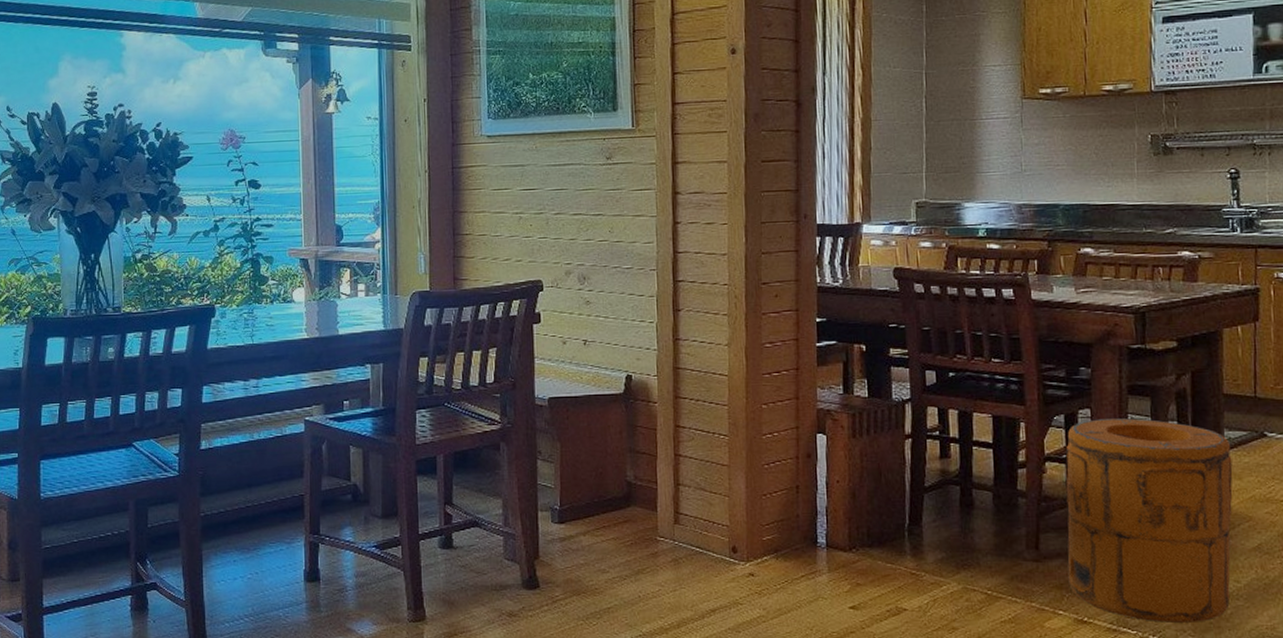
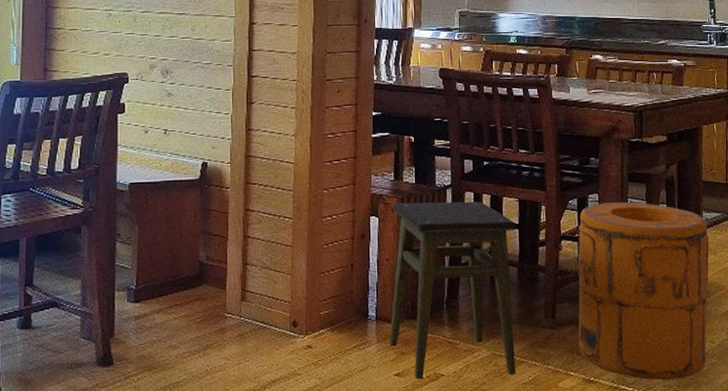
stool: none [842,417,993,613] -> present [390,201,516,379]

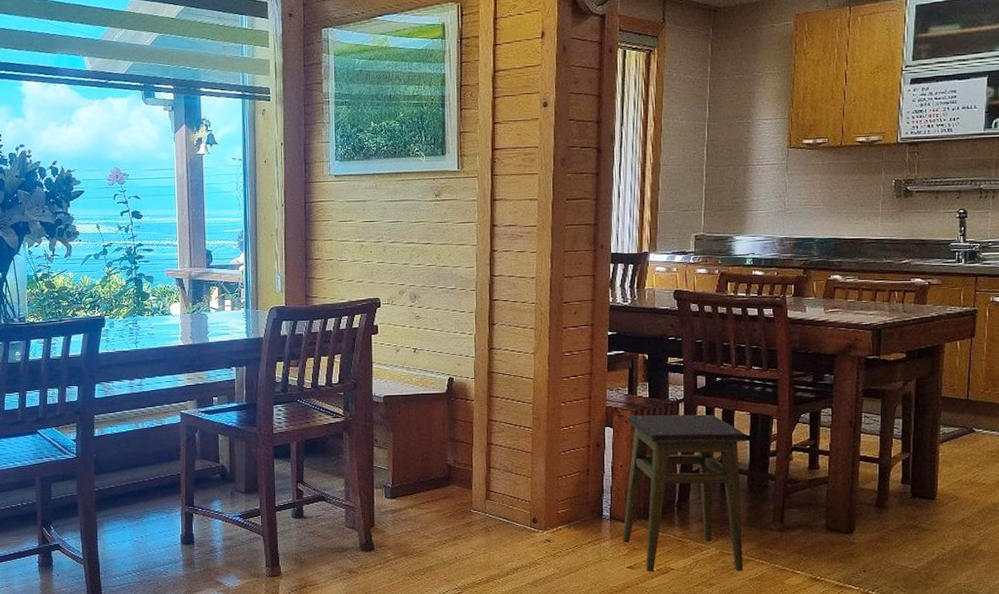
trash can: present [577,202,709,380] -> none [806,416,945,581]

